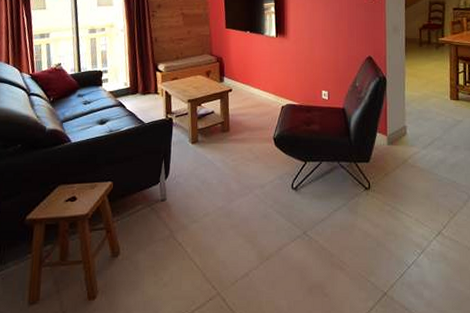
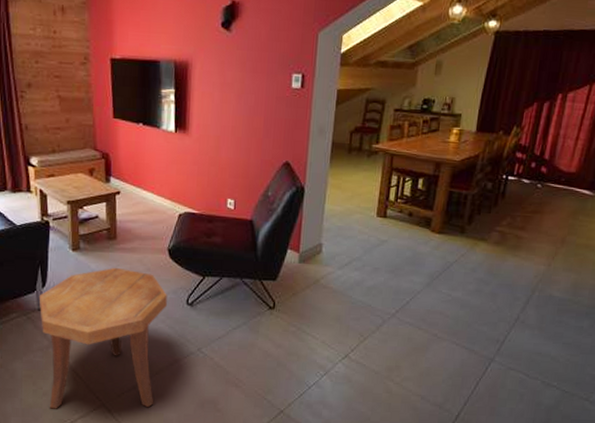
side table: none [162,157,274,301] -> present [39,267,167,409]

